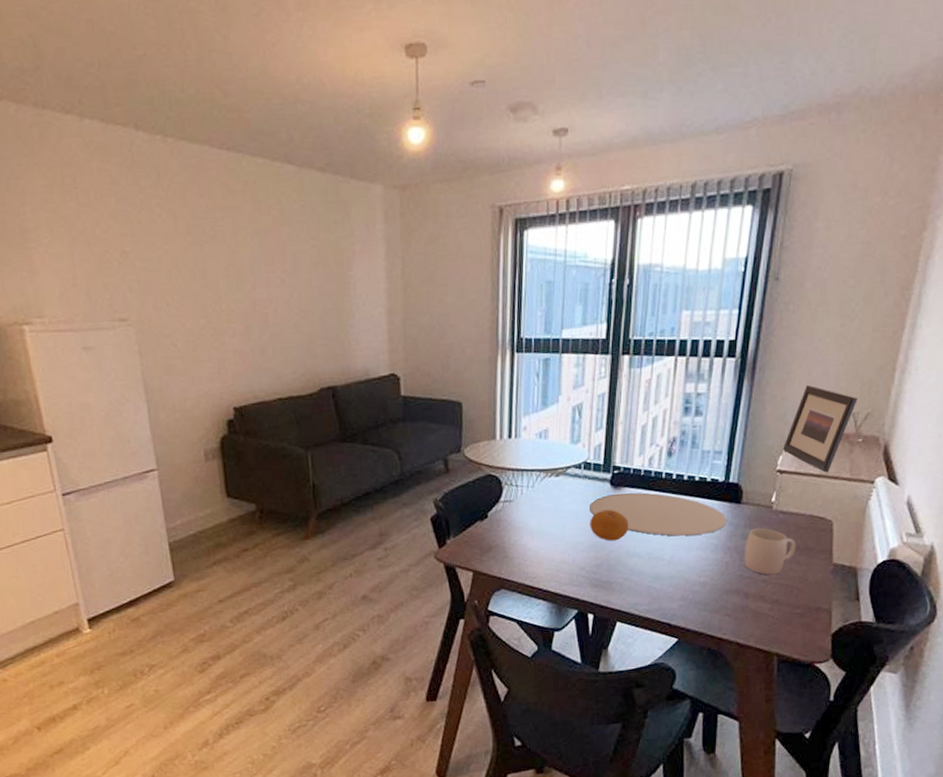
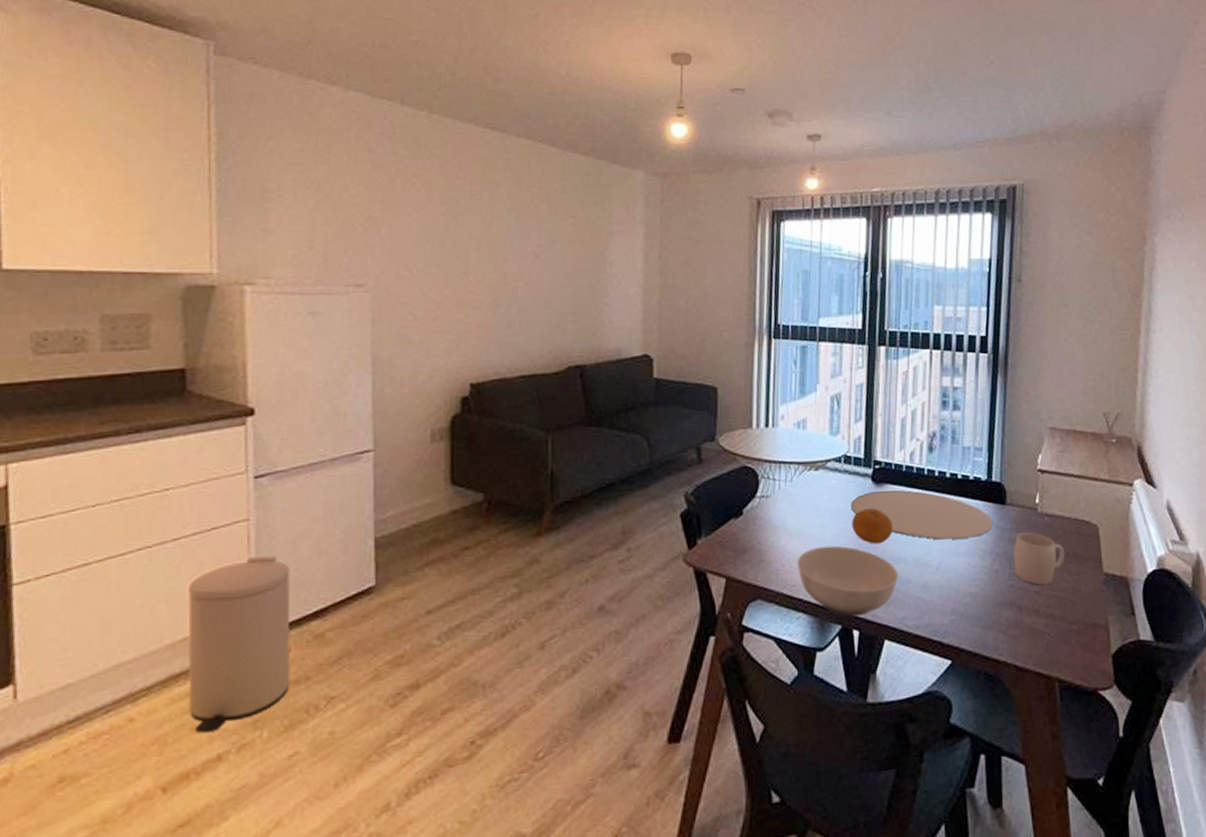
pedal bin: none [27,558,119,690] -> present [188,556,291,734]
bowl: none [537,543,633,603] -> present [797,545,899,617]
picture frame: present [782,384,858,473] -> none [1041,383,1107,474]

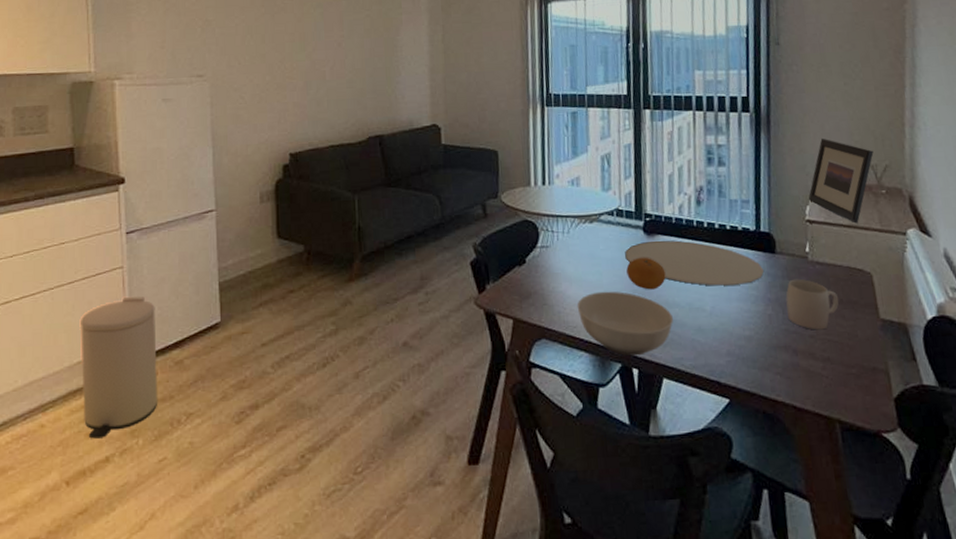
picture frame: none [1041,383,1107,474] -> present [808,138,874,224]

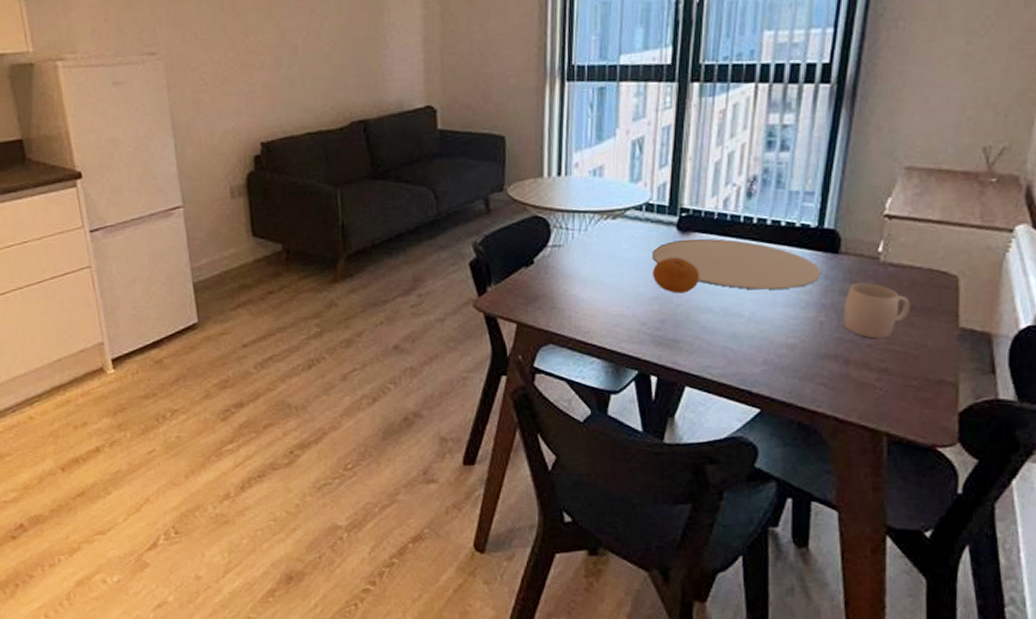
pedal bin: present [81,296,158,439] -> none [54,296,142,431]
bowl: present [577,291,674,356] -> none [591,294,705,363]
picture frame: present [808,138,874,224] -> none [891,114,990,219]

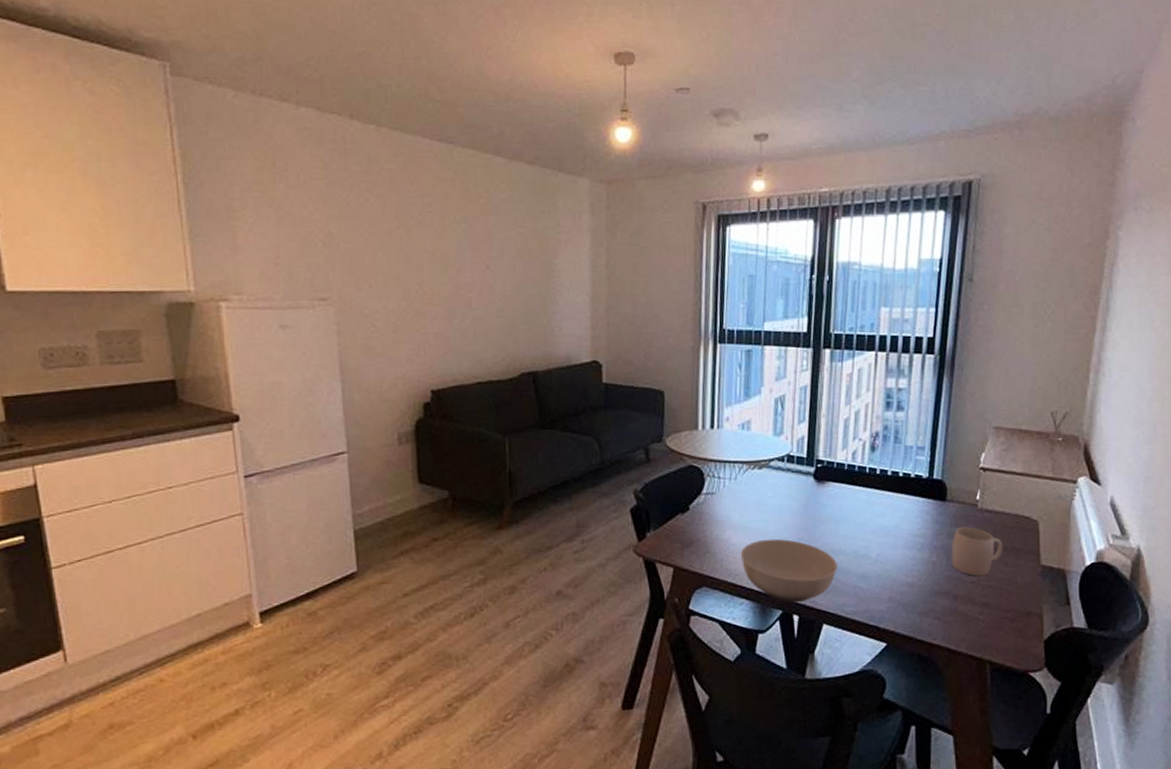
bowl: none [591,294,705,363] -> present [740,538,838,603]
placemat: present [652,238,822,290] -> none [793,487,933,534]
fruit: present [653,257,700,294] -> none [794,504,834,538]

